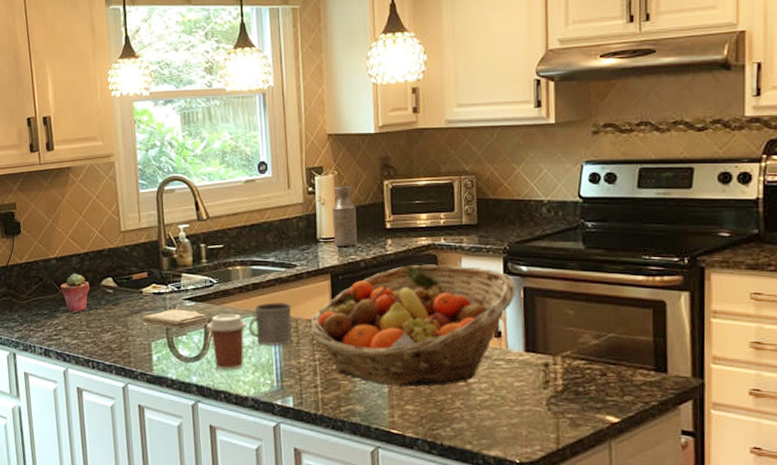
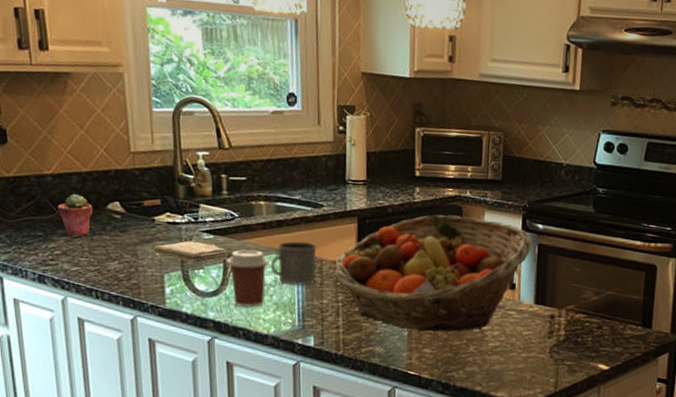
bottle: present [332,186,358,246] -> none [362,128,387,191]

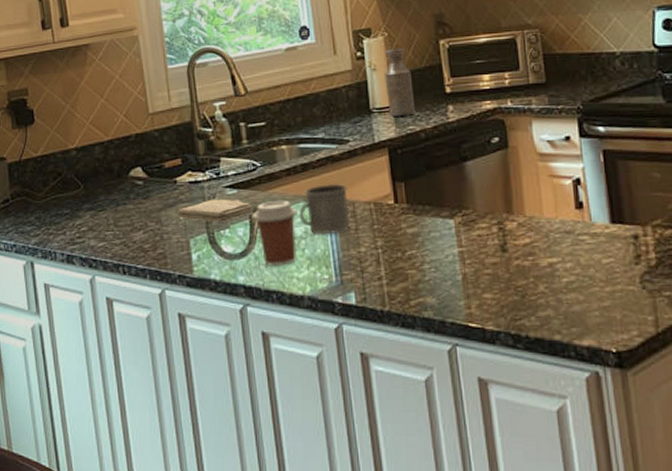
potted succulent: present [56,193,93,237] -> none [81,164,116,210]
fruit basket: present [334,214,533,332] -> none [369,130,596,273]
bottle: none [362,128,387,191] -> present [385,48,416,116]

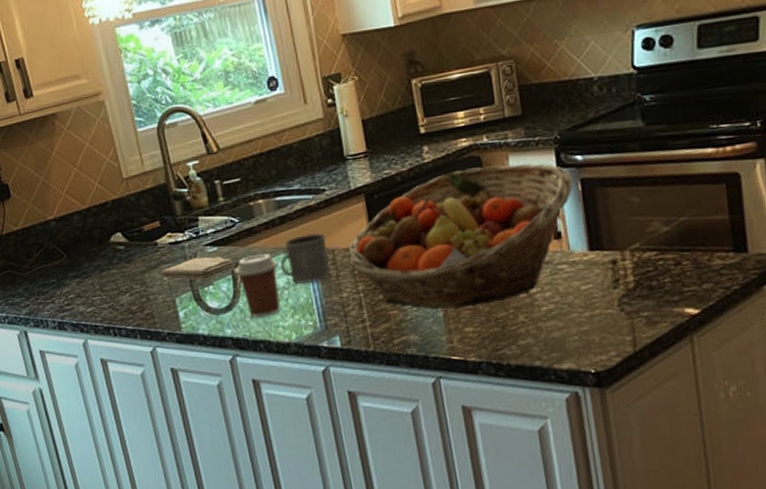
fruit basket: none [369,130,596,273] -> present [348,163,574,310]
bottle: present [385,48,416,116] -> none [356,91,390,162]

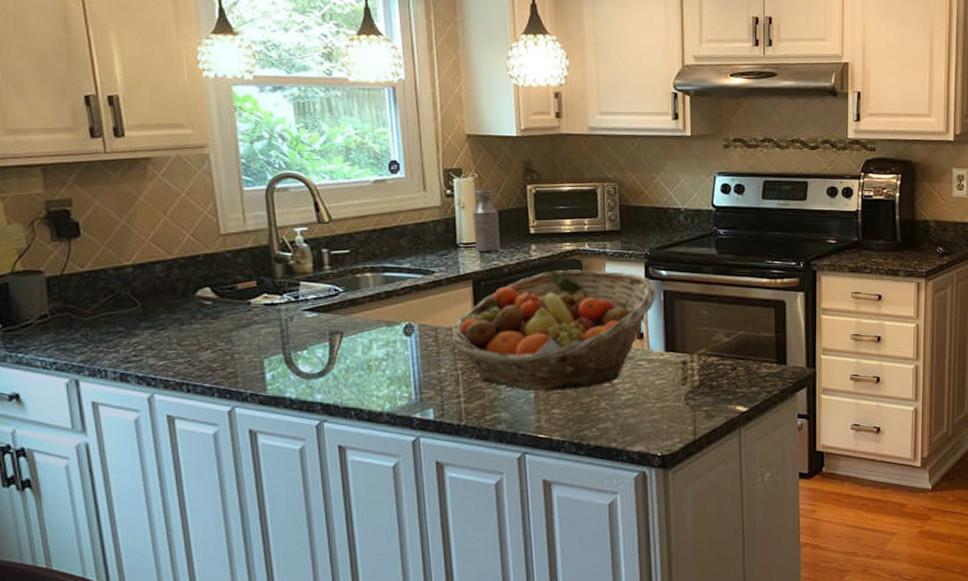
washcloth: present [160,256,236,280] -> none [250,321,334,344]
coffee cup: present [235,254,281,318] -> none [333,325,379,385]
mug: present [280,232,332,285] -> none [381,310,433,357]
bottle: none [356,91,390,162] -> present [473,189,501,252]

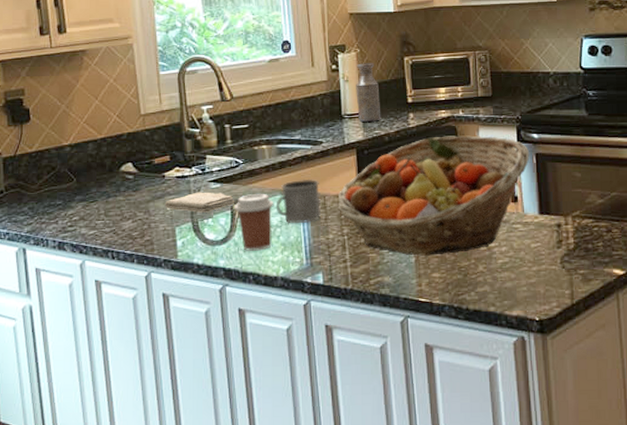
washcloth: none [250,321,334,344] -> present [164,192,235,213]
coffee cup: none [333,325,379,385] -> present [234,194,274,251]
mug: none [381,310,433,357] -> present [275,178,322,224]

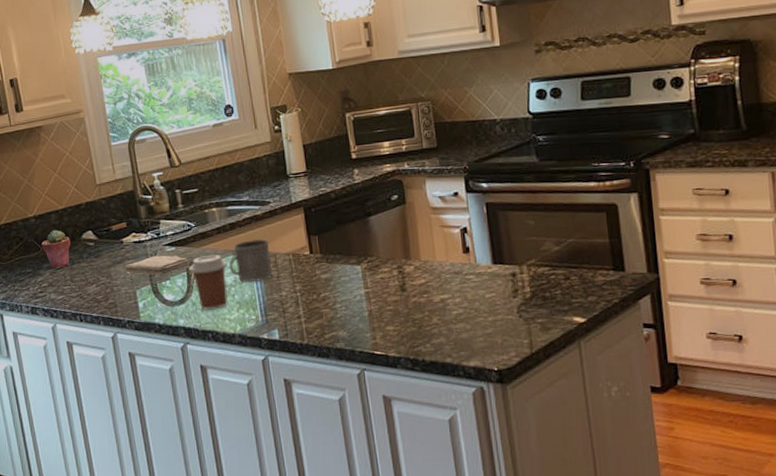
potted succulent: none [74,160,108,201] -> present [41,229,71,269]
fruit basket: present [337,135,530,256] -> none [288,187,480,310]
bottle: present [356,63,381,122] -> none [299,121,326,180]

